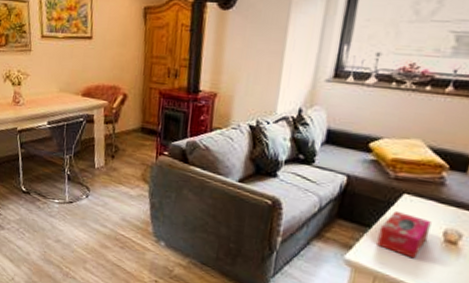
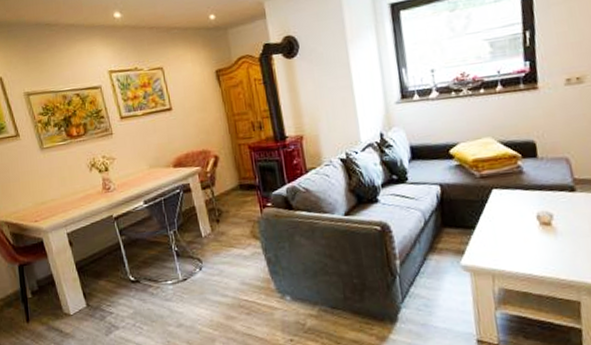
tissue box: present [377,211,431,259] -> none [482,207,526,248]

